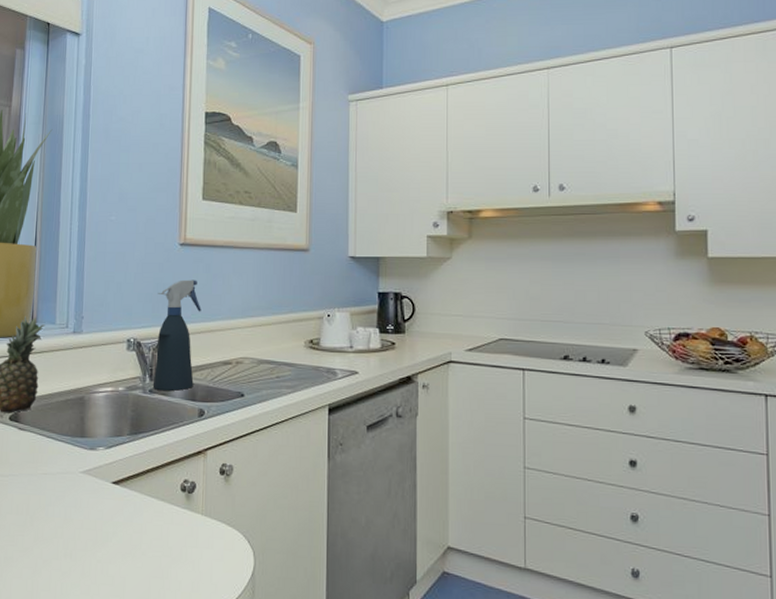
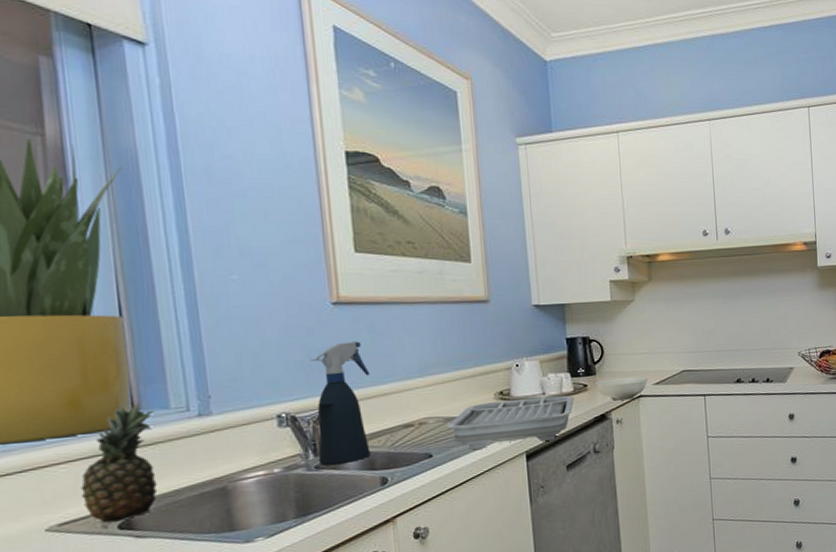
dish rack: none [259,349,381,396] -> present [446,395,575,450]
bowl: none [403,339,460,364] -> present [594,376,648,401]

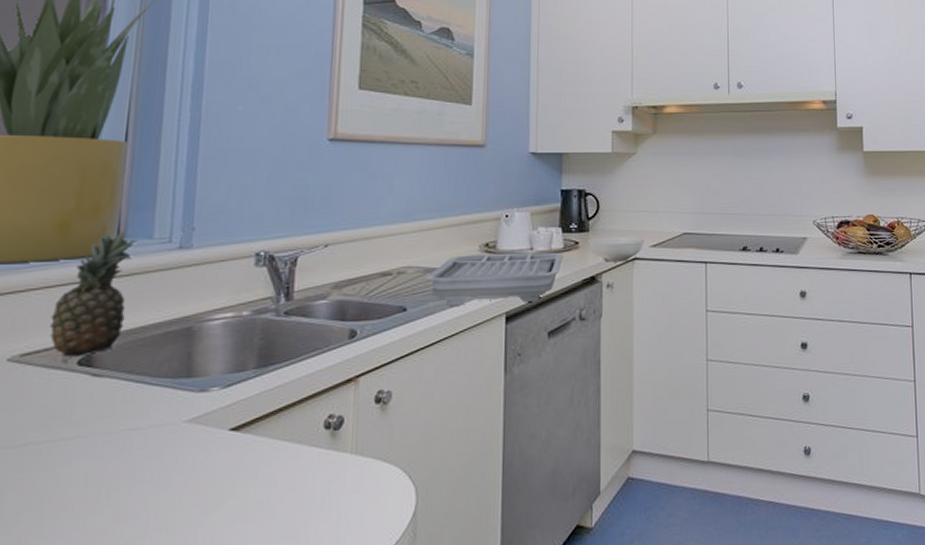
spray bottle: present [310,341,371,465] -> none [289,180,355,311]

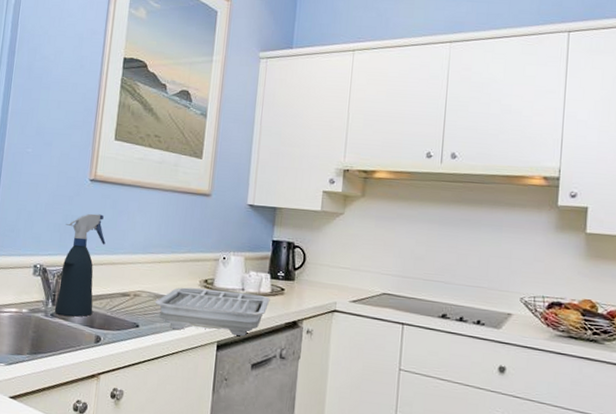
spray bottle: none [289,180,355,311] -> present [54,213,106,317]
bowl: present [587,236,645,262] -> none [291,287,345,312]

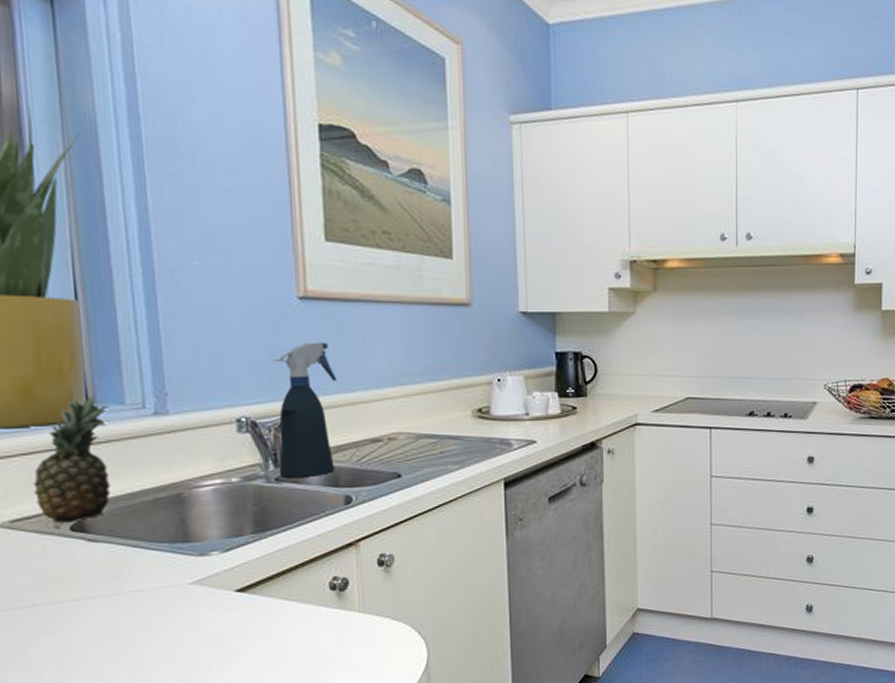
dish rack: present [155,287,270,336] -> none [417,417,561,472]

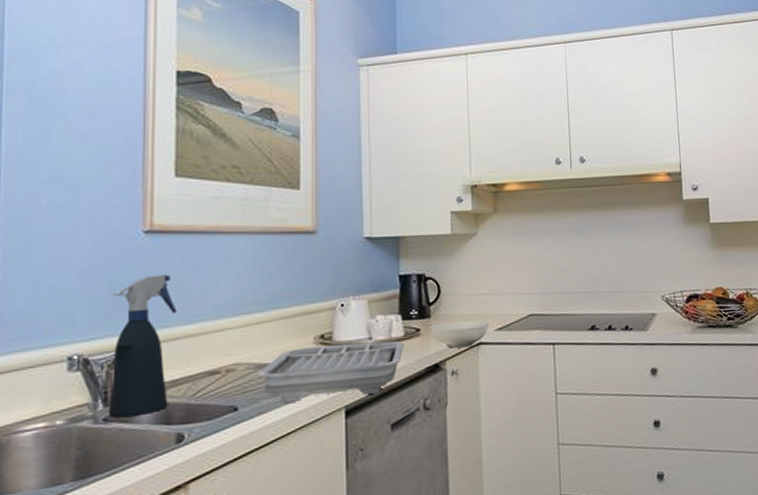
dish rack: none [417,417,561,472] -> present [257,340,405,403]
bowl: none [585,401,646,428] -> present [428,320,489,348]

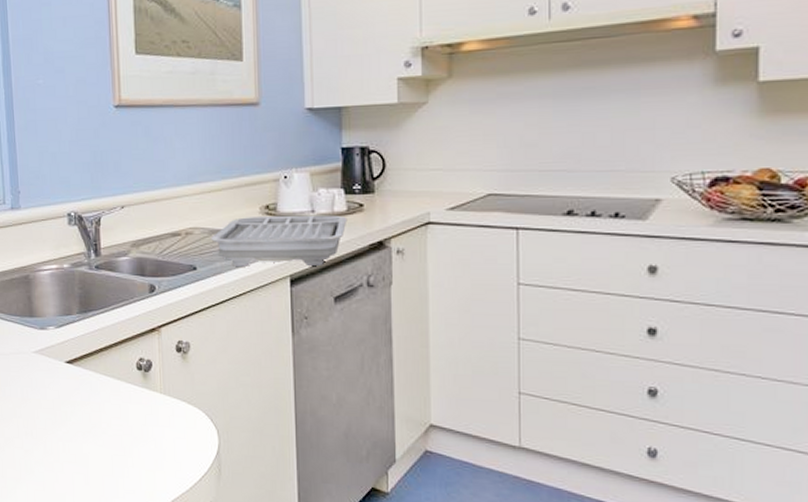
spray bottle: present [108,274,177,417] -> none [95,145,144,266]
bowl: present [428,320,489,348] -> none [372,198,440,226]

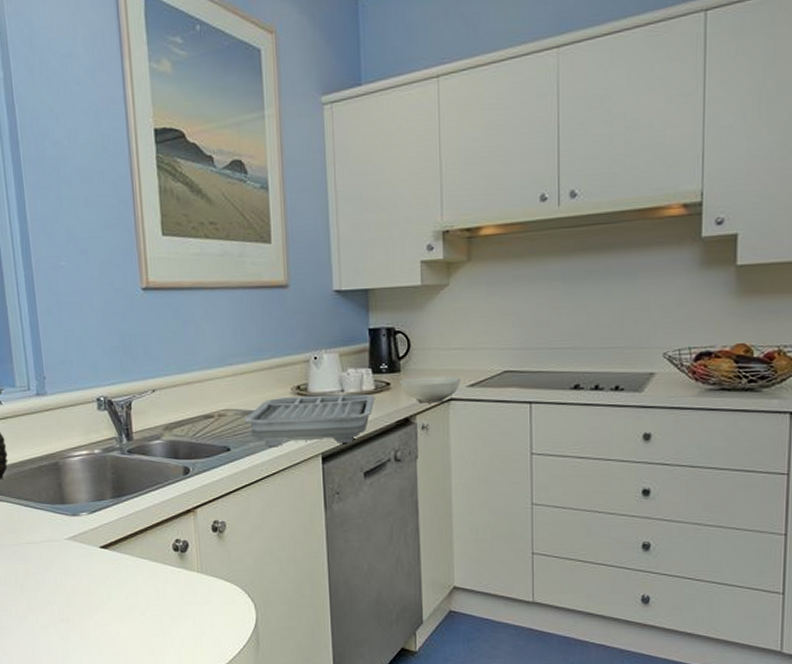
bowl: none [372,198,440,226] -> present [398,376,461,403]

